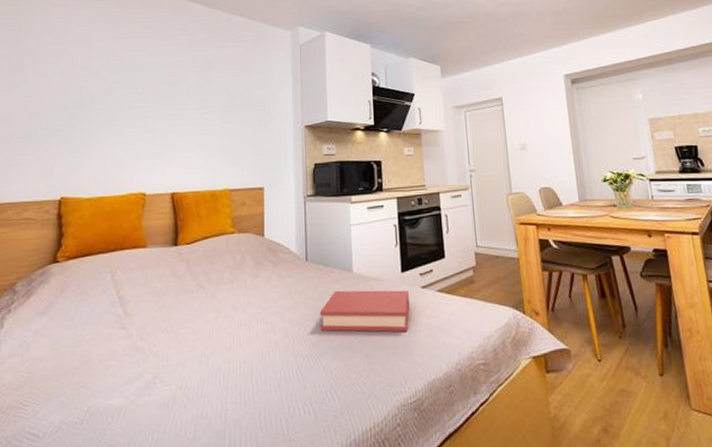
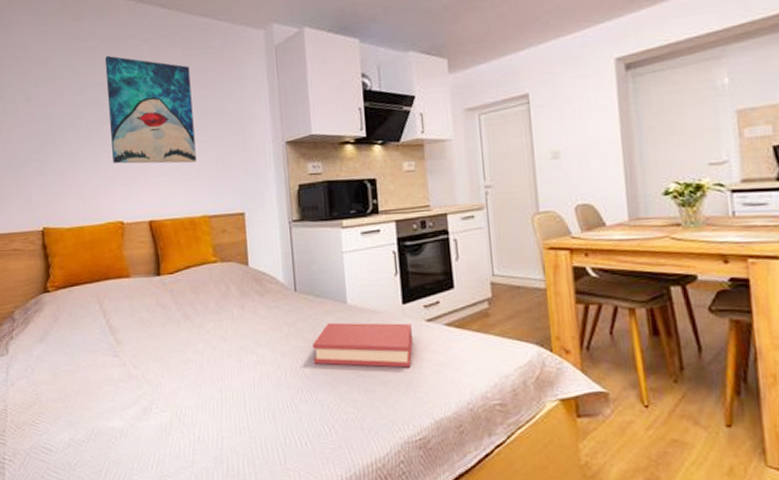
wall art: none [141,41,223,141] -> present [104,55,196,164]

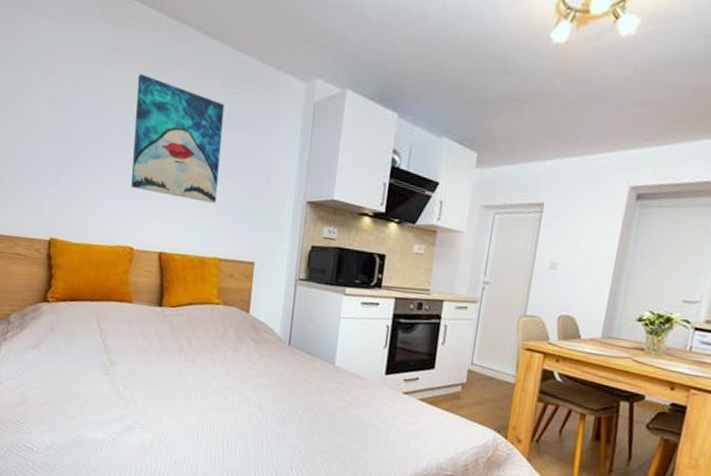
hardback book: present [312,322,413,368] -> none [294,379,389,431]

